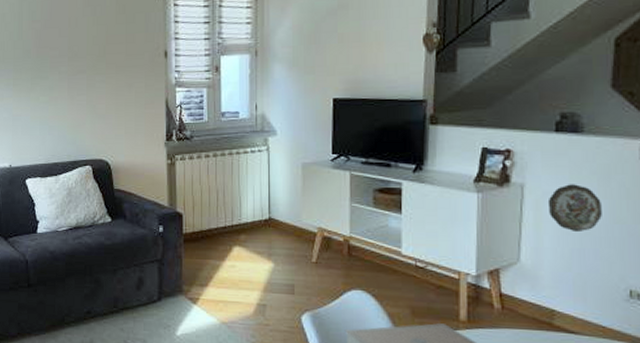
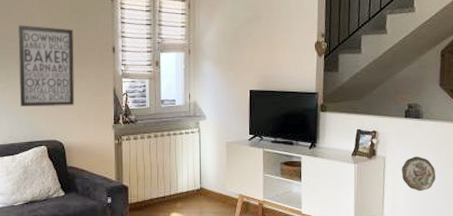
wall art: none [61,30,122,122] -> present [18,25,75,106]

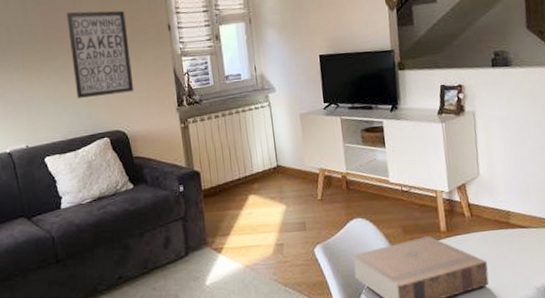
decorative plate: present [401,156,436,192] -> none [493,107,533,146]

